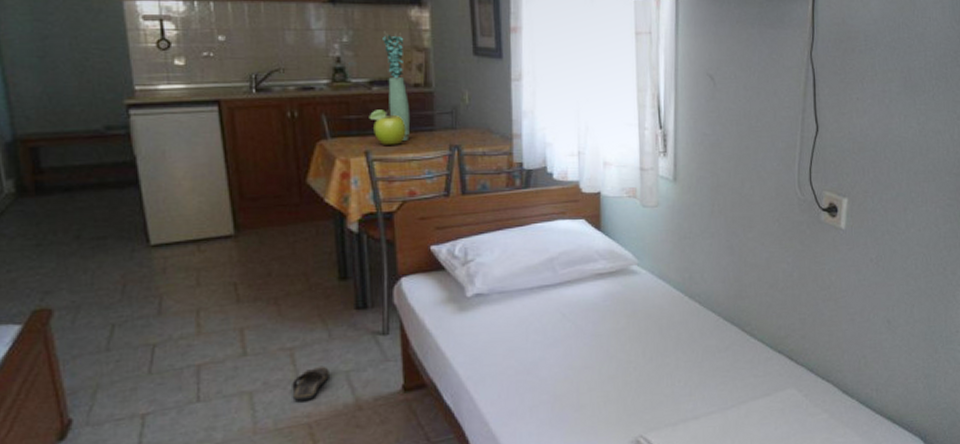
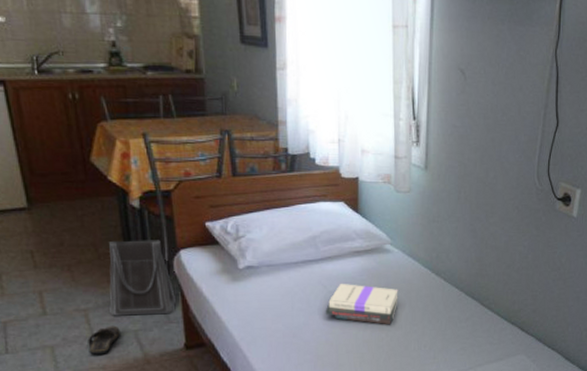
shopping bag: none [319,267,394,355] -> present [109,240,176,316]
fruit: present [369,110,406,146] -> none [144,94,180,129]
vase: present [383,31,411,142] -> none [154,16,184,125]
books: none [564,310,648,357] -> present [325,283,398,325]

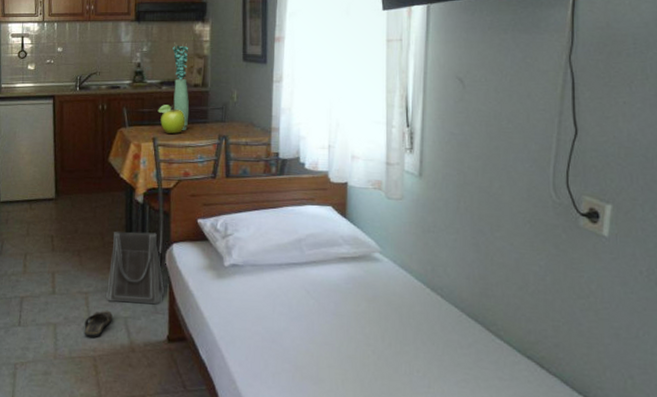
fruit: none [144,94,180,129] -> present [158,105,186,135]
vase: none [154,16,184,125] -> present [173,42,190,131]
books: present [325,283,398,325] -> none [307,289,388,342]

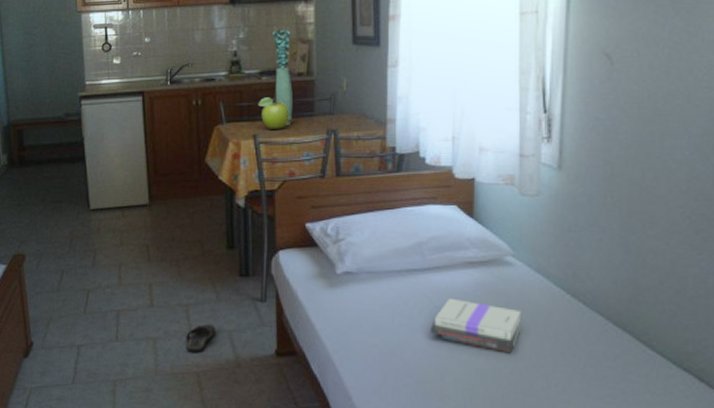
shopping bag: present [106,231,164,305] -> none [208,238,270,317]
books: none [307,289,388,342] -> present [429,297,522,354]

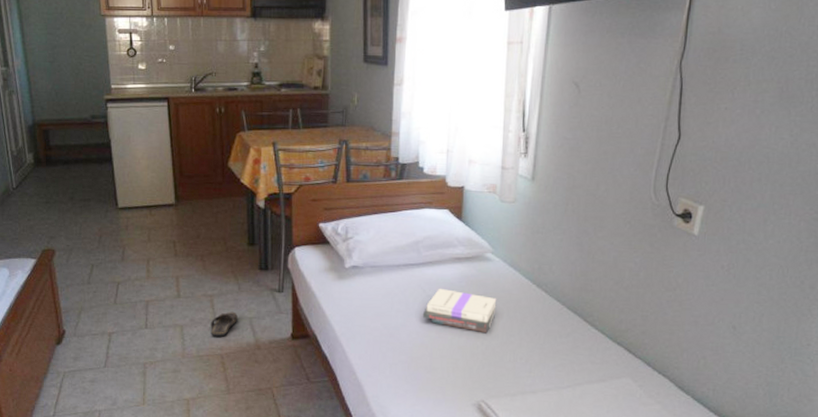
fruit: present [258,97,289,131] -> none [277,108,306,139]
vase: present [272,26,294,126] -> none [291,41,310,136]

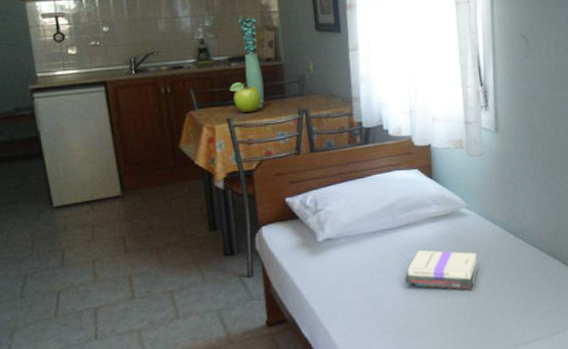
sandal: present [210,311,238,337] -> none [173,305,204,337]
fruit: none [277,108,306,139] -> present [229,82,261,114]
vase: none [291,41,310,136] -> present [238,14,265,109]

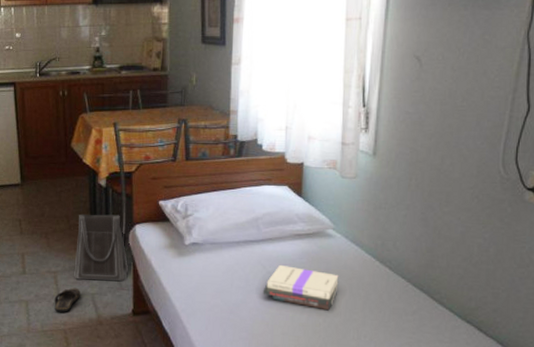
sandal: none [173,305,204,337] -> present [54,287,80,312]
shopping bag: none [194,218,258,296] -> present [74,214,128,282]
fruit: present [229,82,261,114] -> none [118,90,145,119]
vase: present [238,14,265,109] -> none [131,25,149,116]

